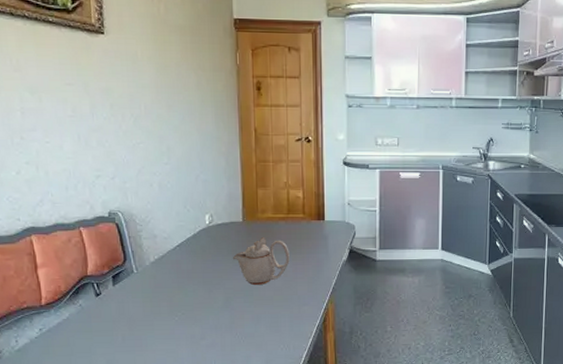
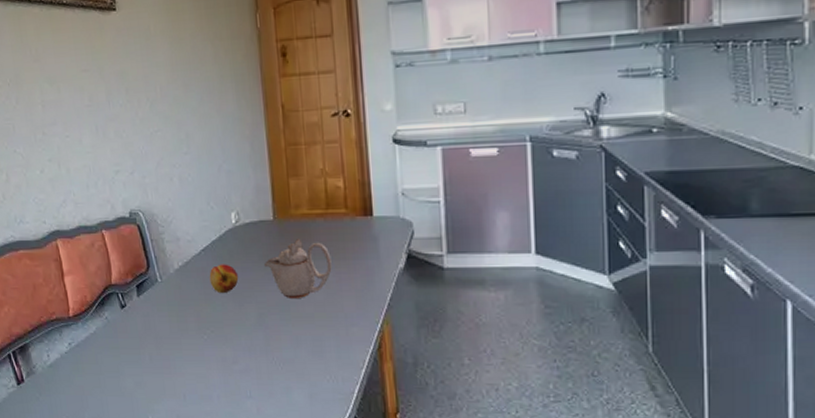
fruit: none [183,257,210,282] -> present [209,264,239,294]

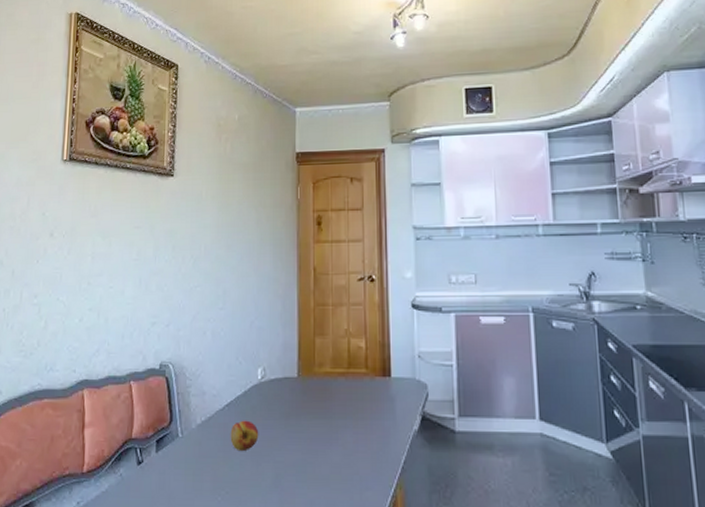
teapot: present [263,239,332,298] -> none [284,397,350,459]

